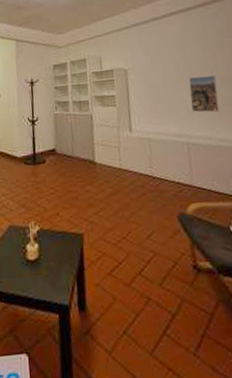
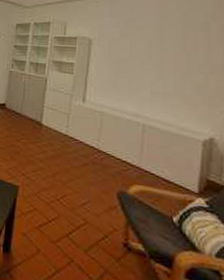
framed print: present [188,75,219,113] -> none [156,58,192,100]

